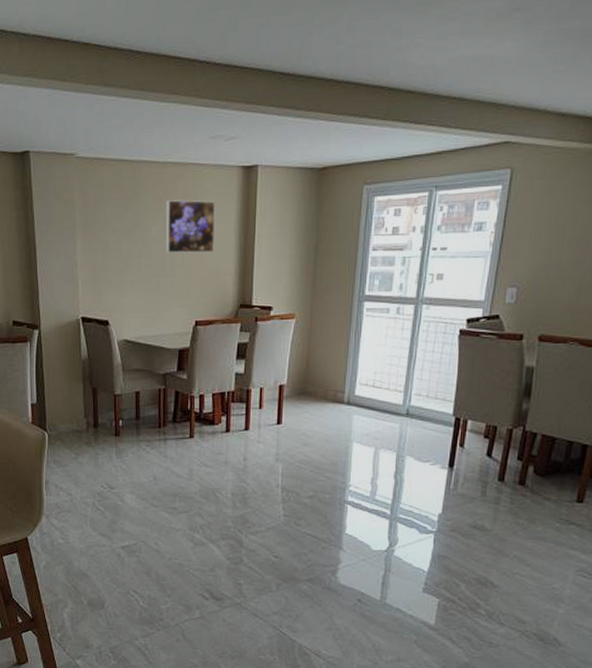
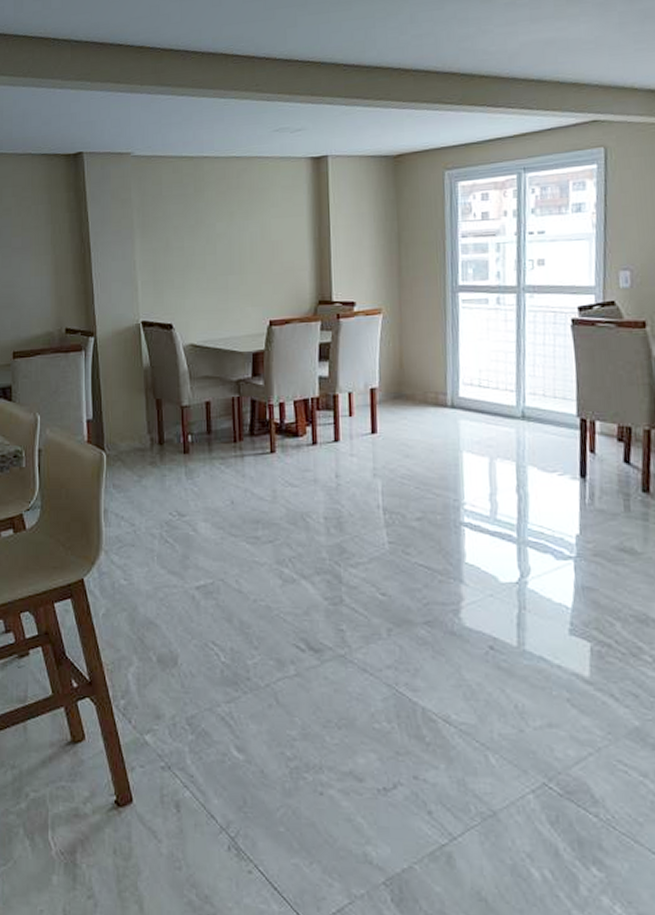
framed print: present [165,200,215,253] -> none [230,193,287,250]

